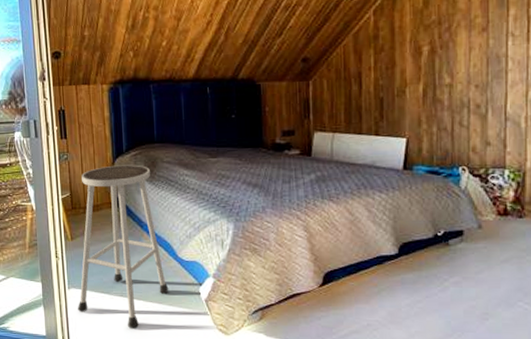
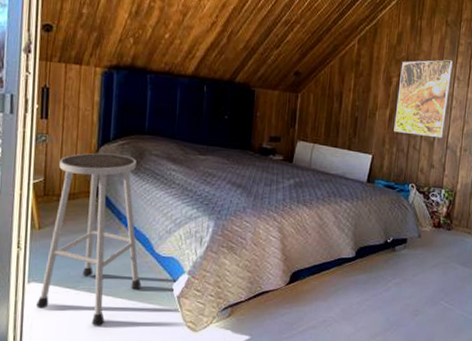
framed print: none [430,14,503,110] -> present [394,59,453,138]

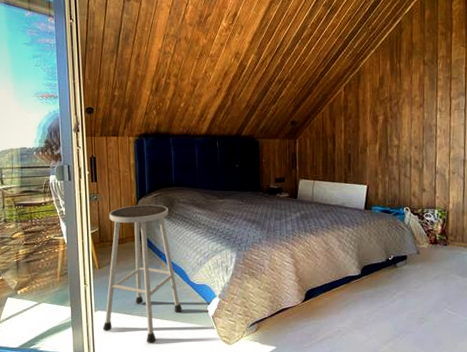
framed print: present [394,59,453,138] -> none [384,95,433,165]

